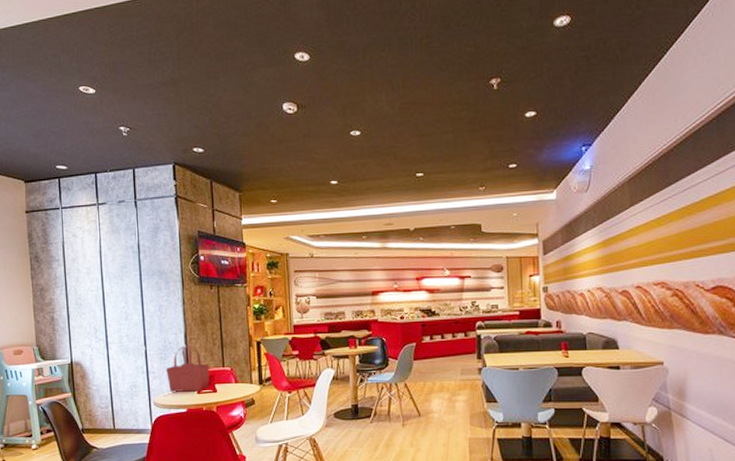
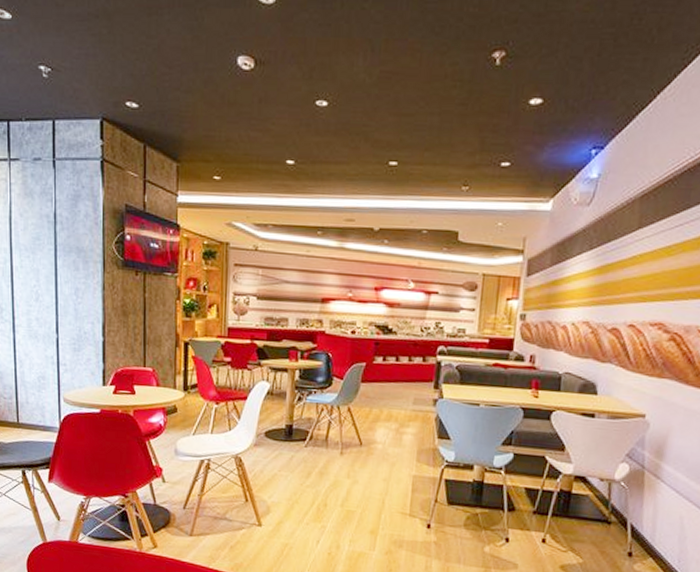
shopping bag: present [166,345,210,393] -> none [80,337,129,392]

